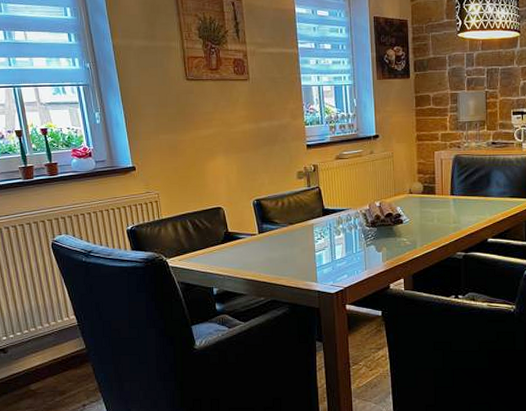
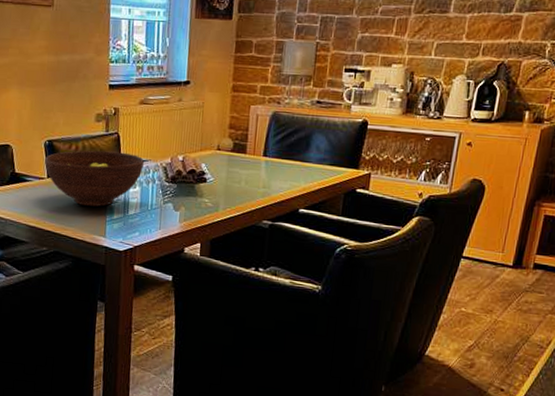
fruit bowl: none [254,204,345,256] -> present [44,150,144,207]

